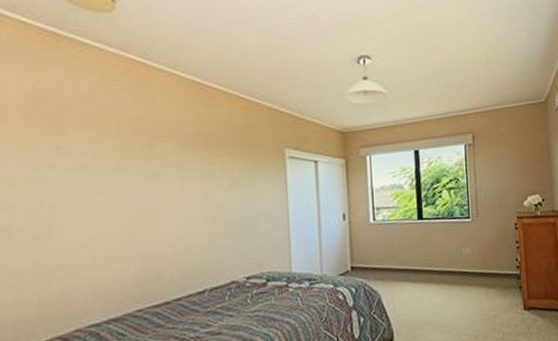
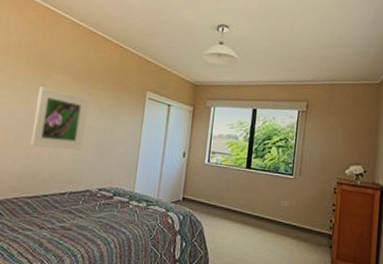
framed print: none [142,163,215,241] -> present [30,87,88,150]

